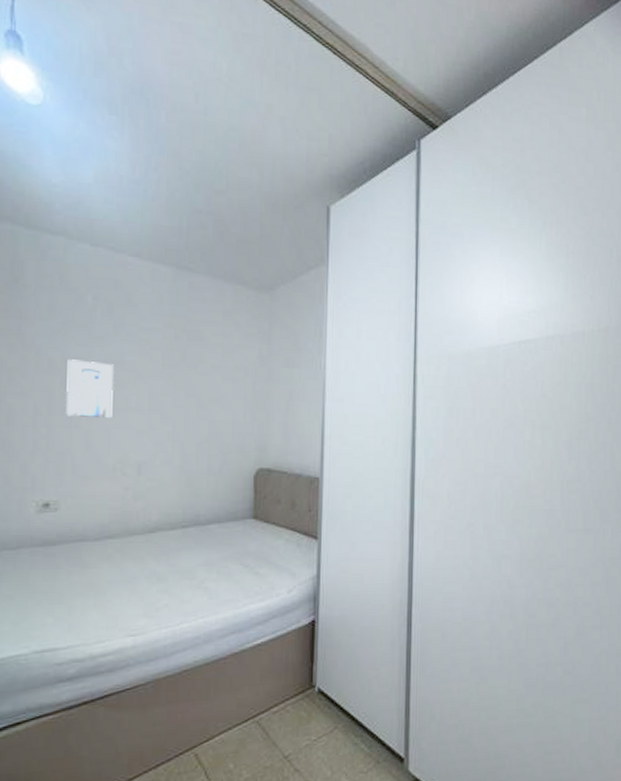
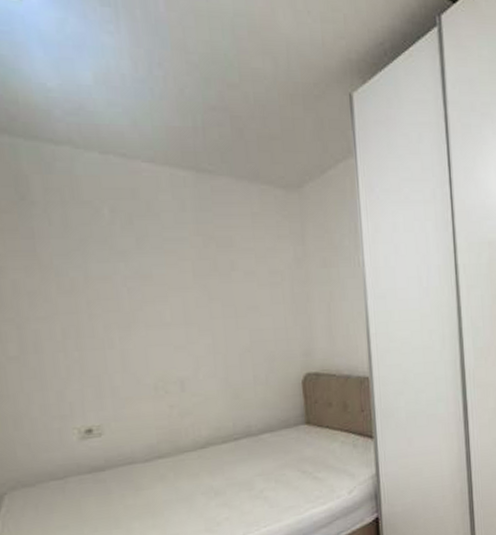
wall art: present [66,359,114,418] -> none [91,277,147,338]

